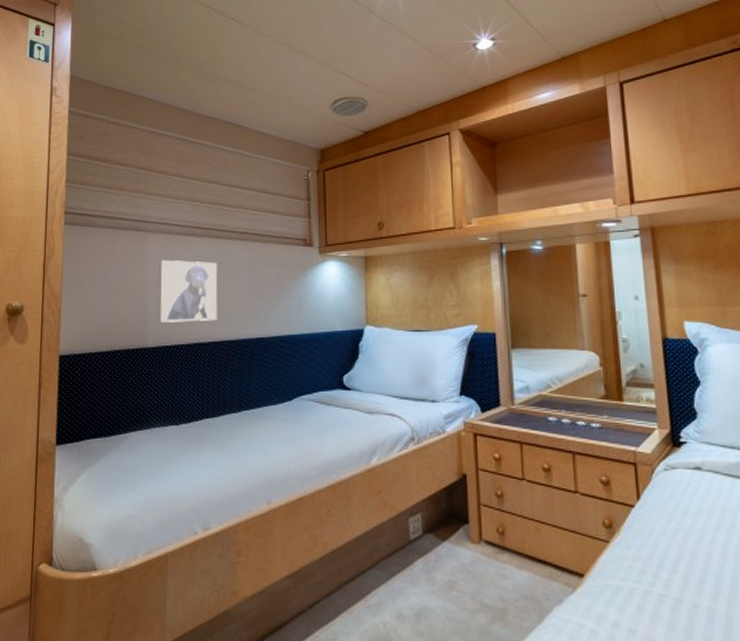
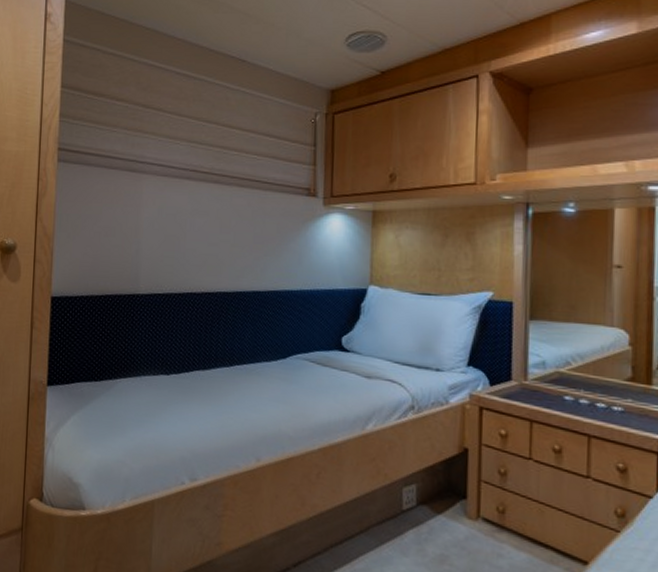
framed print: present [158,259,218,322] -> none [151,203,214,271]

